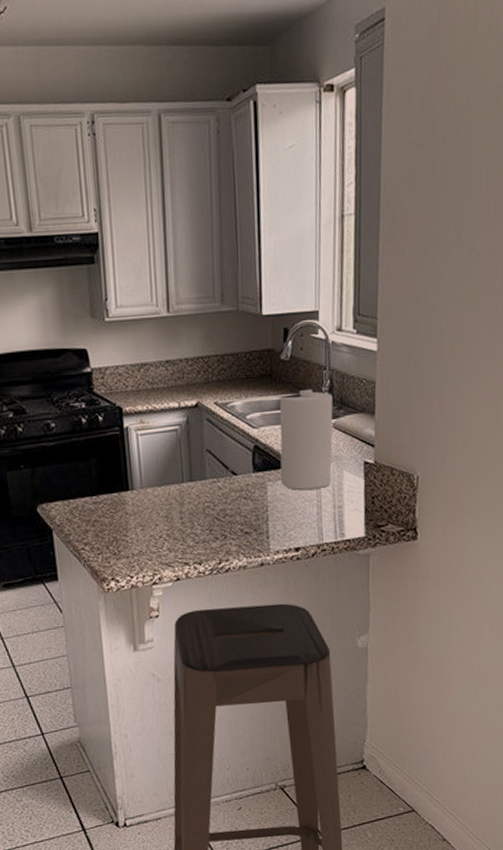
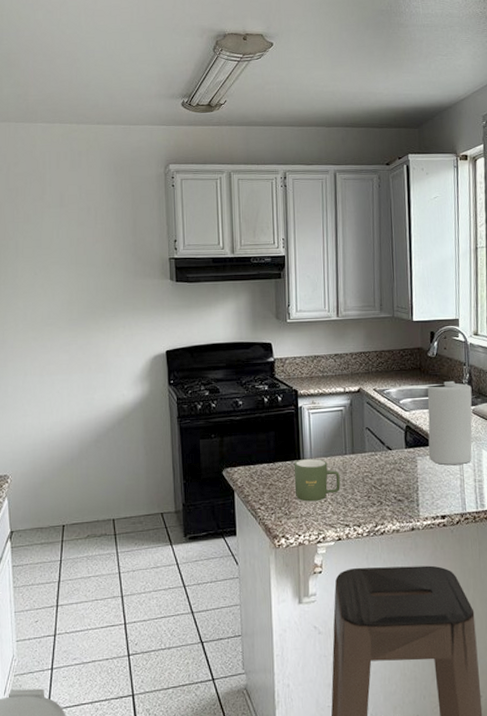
mug: none [121,488,178,540] -> present [293,458,341,503]

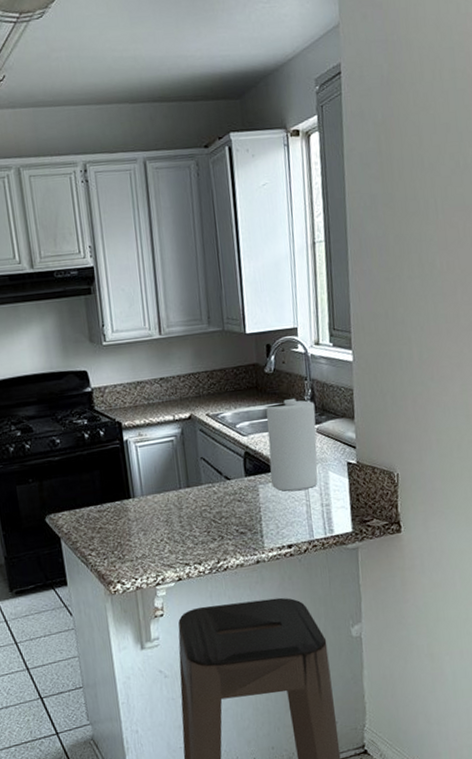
mug: present [293,458,341,503] -> none [123,496,177,545]

